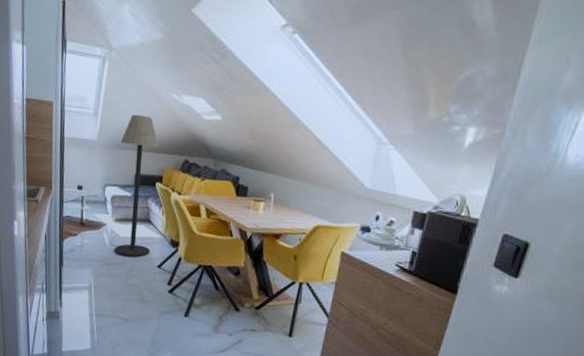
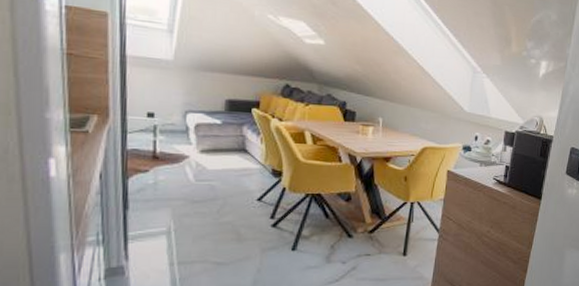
floor lamp: present [114,114,159,257] -> none [201,33,254,192]

